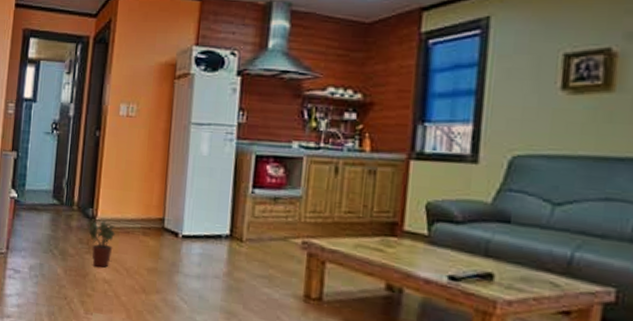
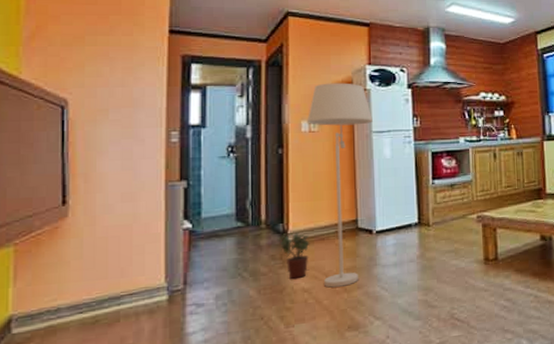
floor lamp: none [124,64,193,287] -> present [306,83,373,288]

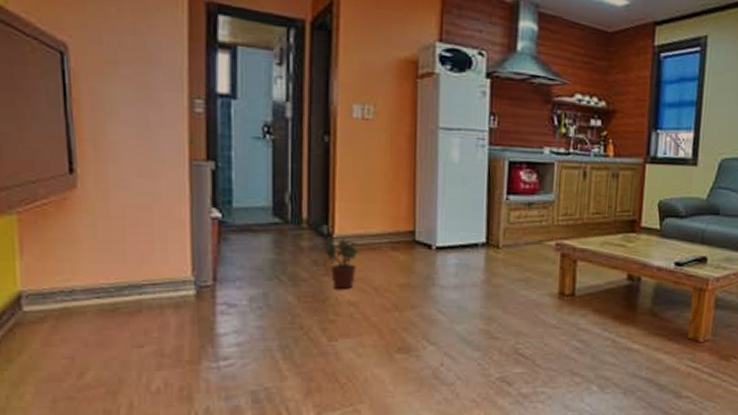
floor lamp: present [306,83,373,288] -> none [359,59,440,304]

